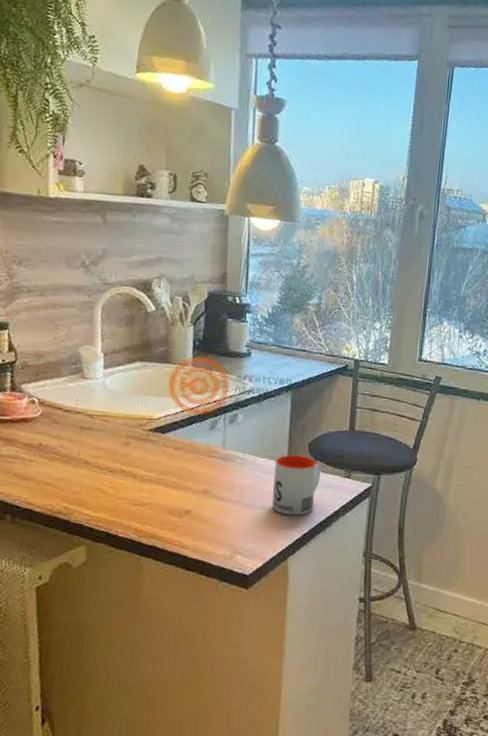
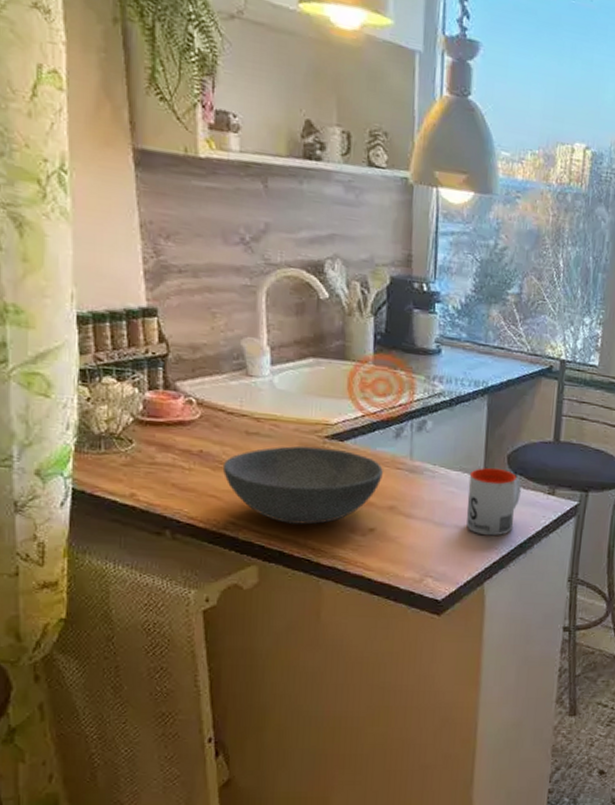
bowl: none [58,438,199,508] -> present [222,445,383,525]

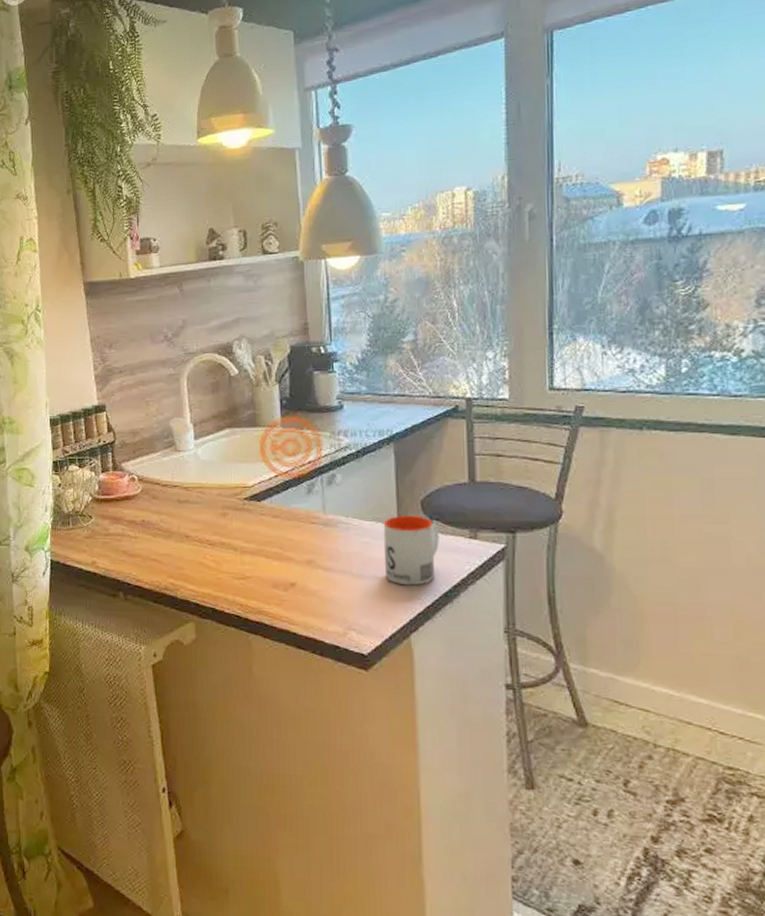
bowl: present [222,445,383,525] -> none [161,509,299,582]

